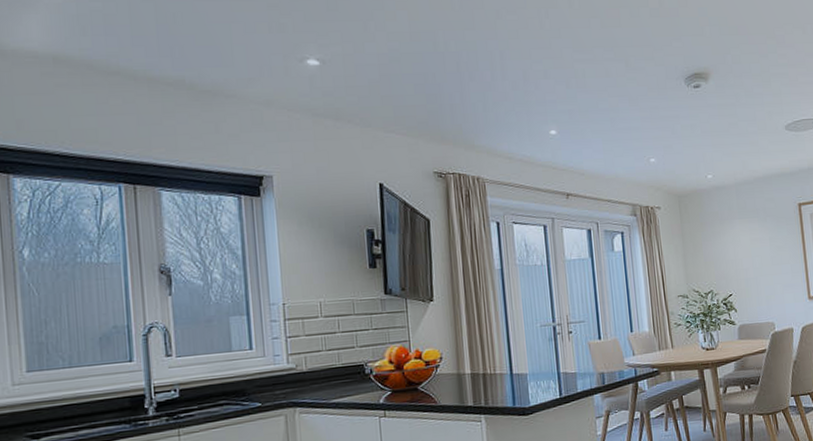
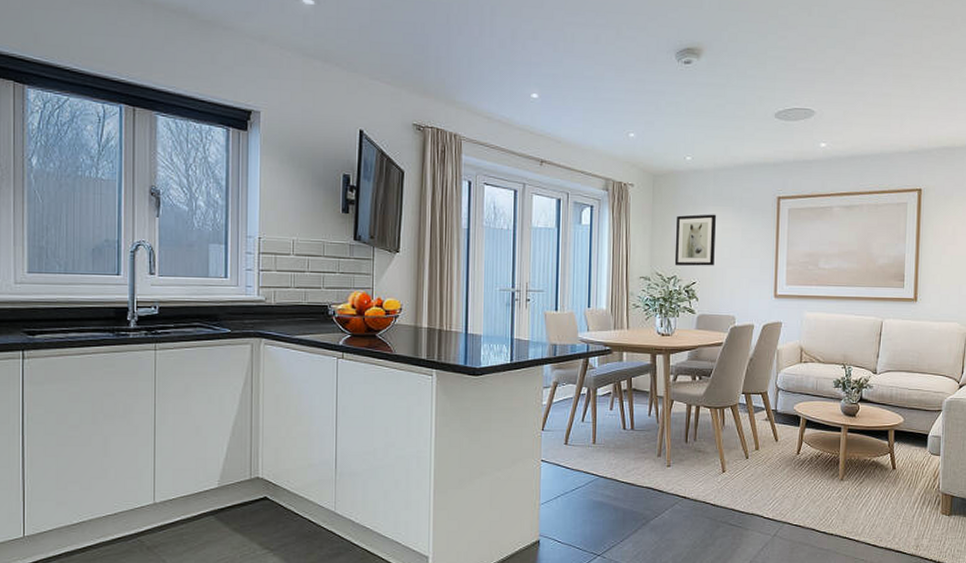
wall art: none [706,226,748,281] -> present [674,214,716,266]

